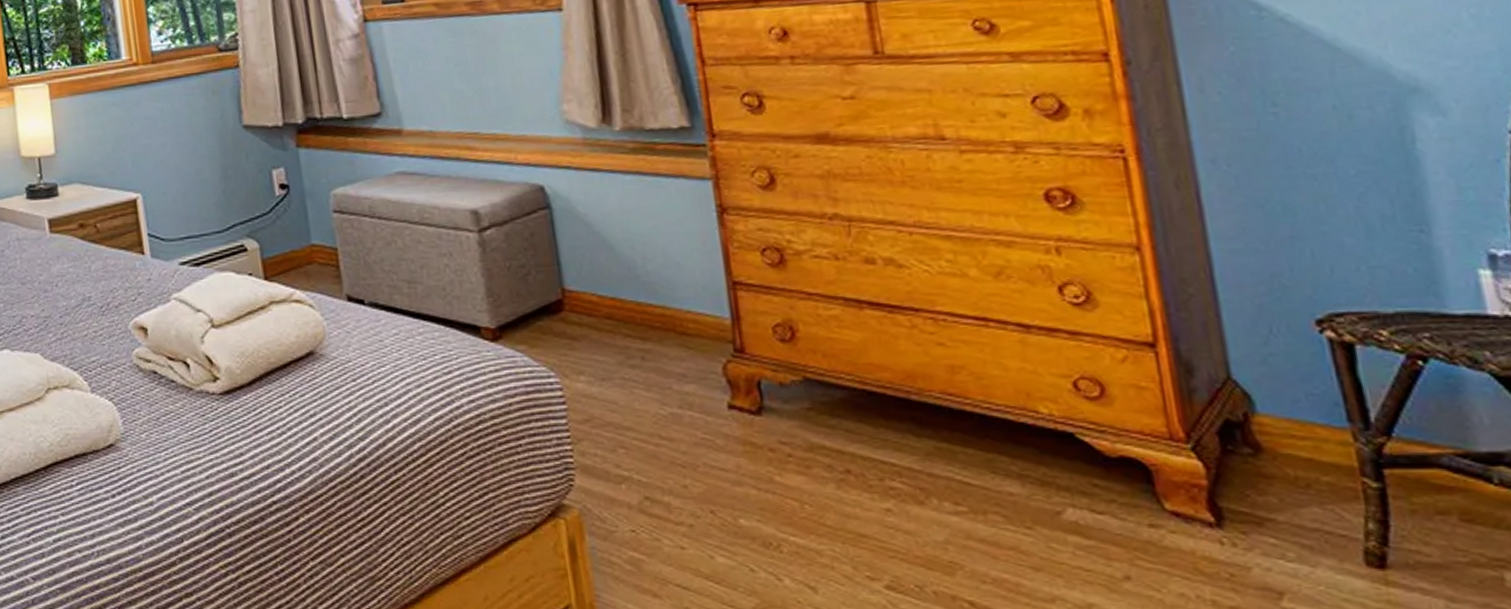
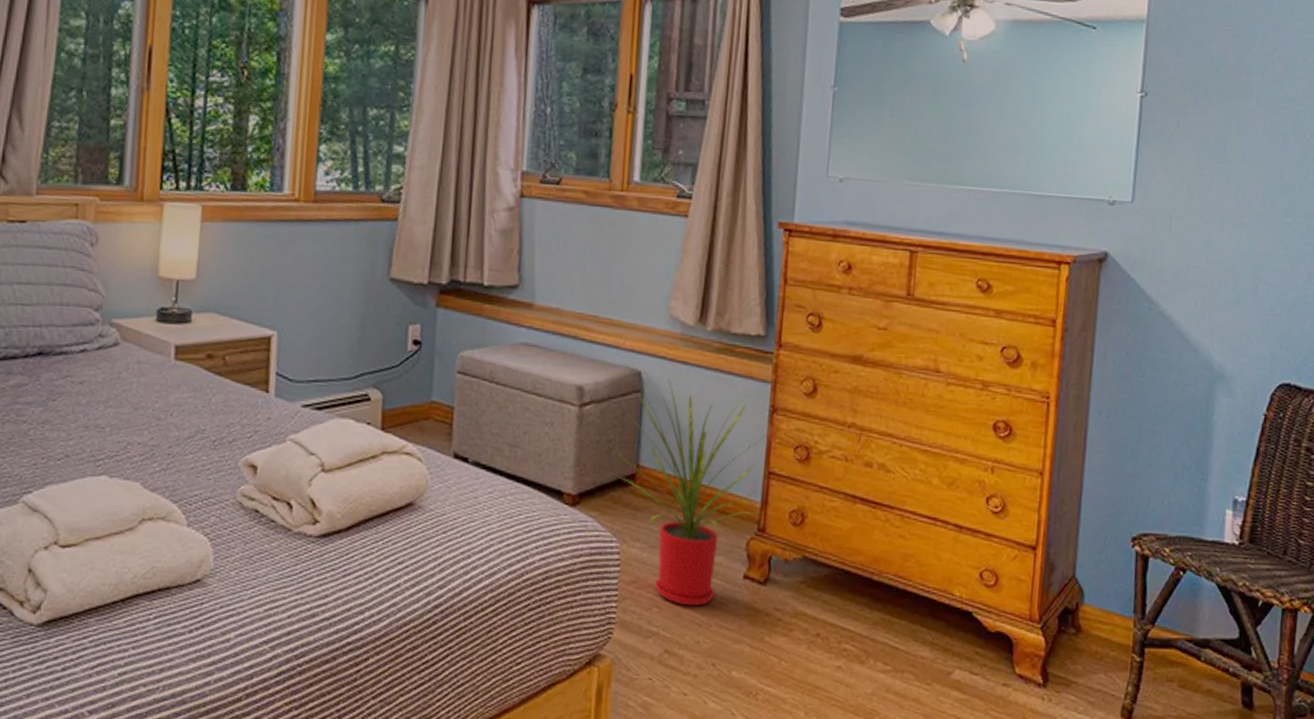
house plant: none [526,189,732,445] -> present [611,378,774,606]

